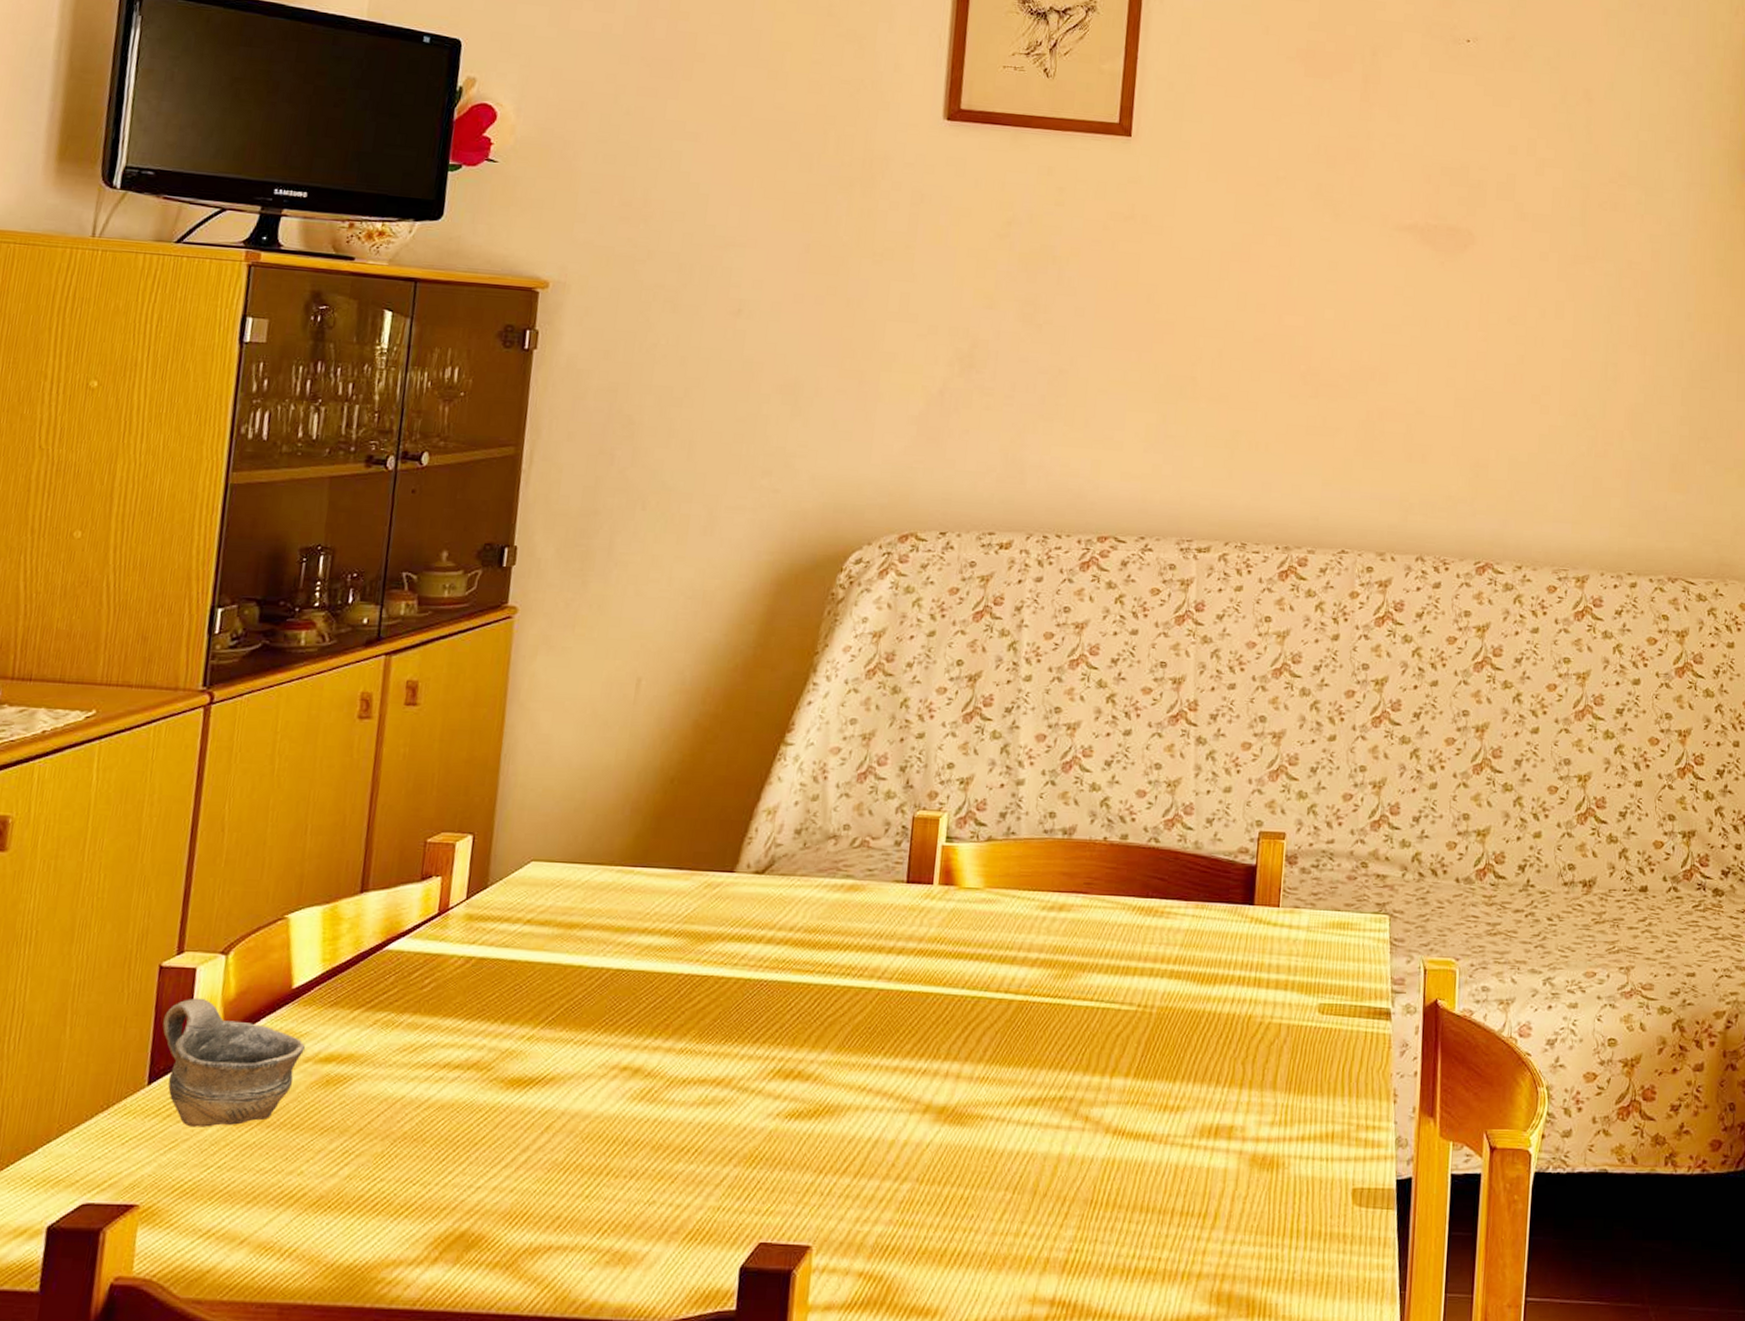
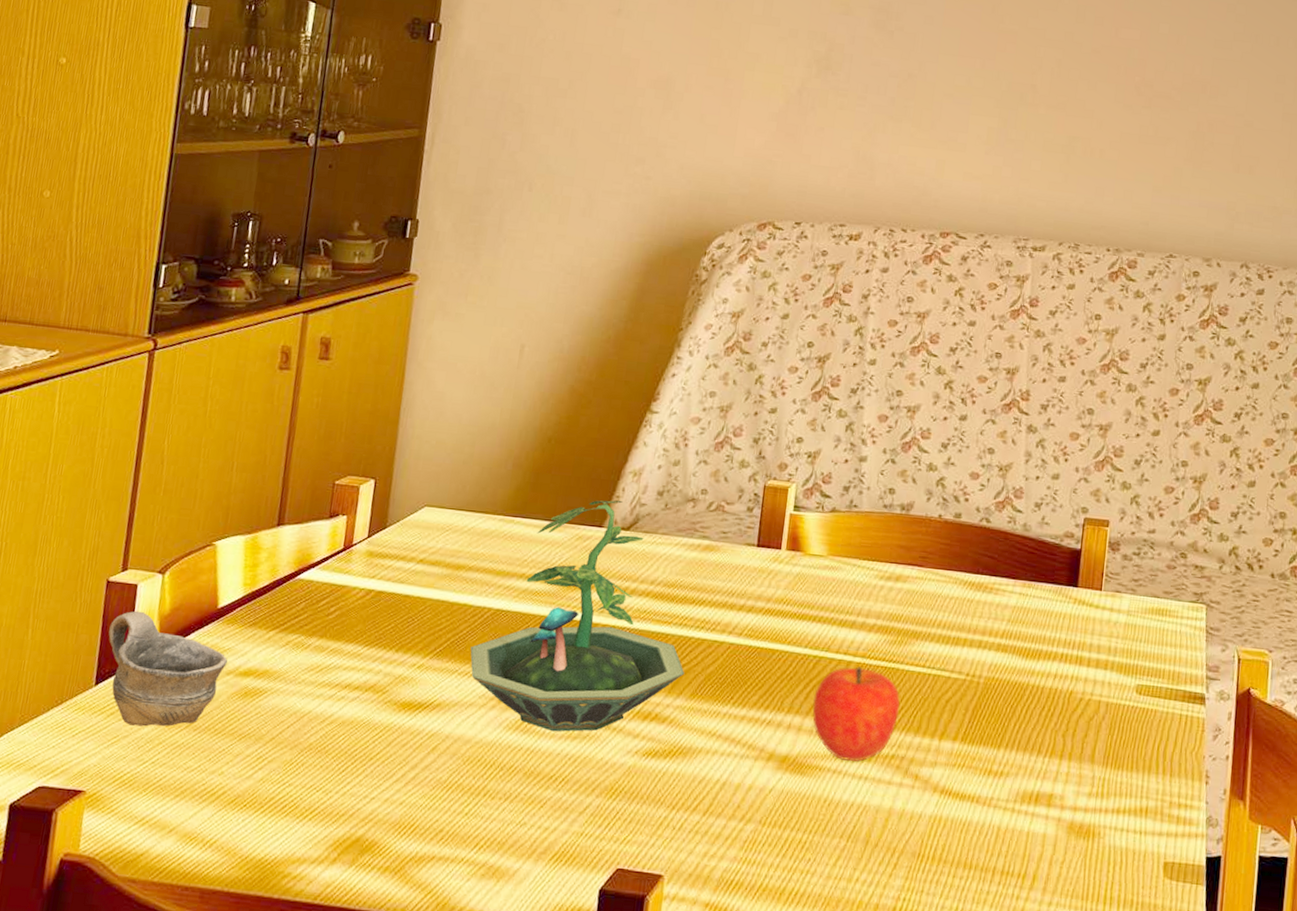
terrarium: none [587,842,830,1099] -> present [470,500,685,732]
fruit: none [972,1005,1067,1108] -> present [812,666,900,762]

